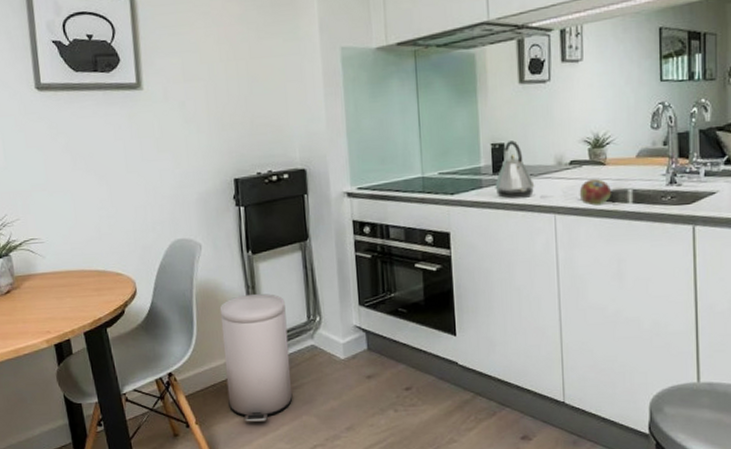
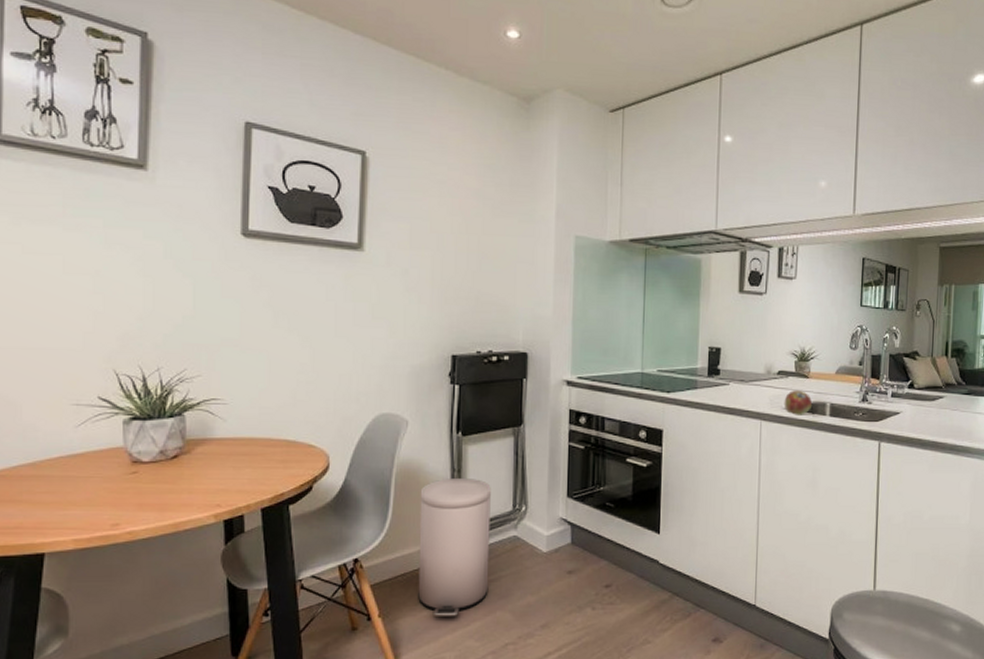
kettle: present [495,140,535,200] -> none [709,346,745,403]

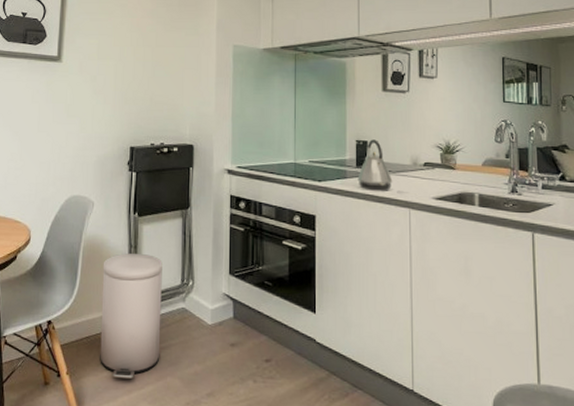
kettle: none [709,346,745,403] -> present [357,139,393,192]
fruit: present [784,390,813,415] -> none [431,181,461,205]

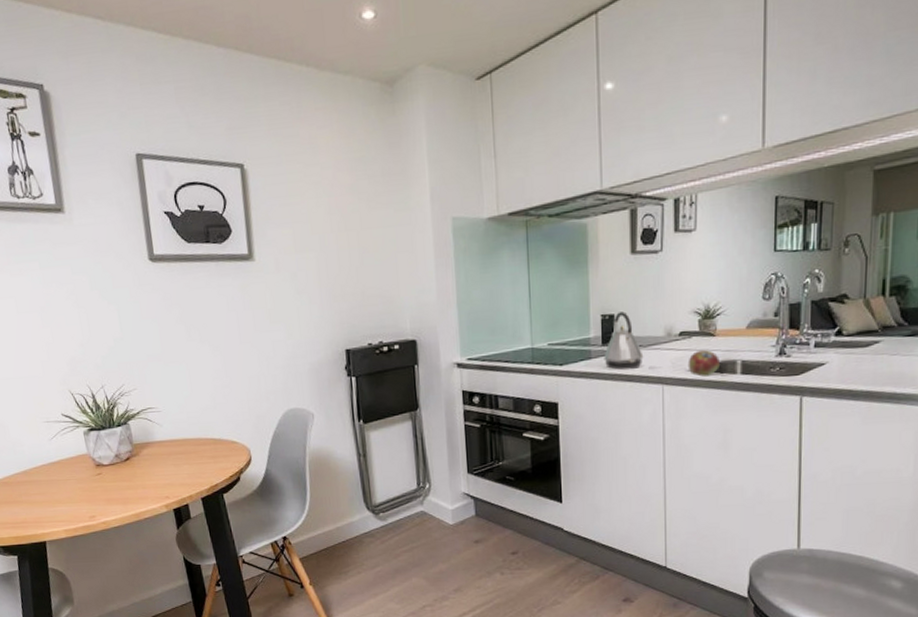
pedal bin: present [100,253,162,380] -> none [332,461,403,585]
fruit: none [431,181,461,205] -> present [688,350,721,377]

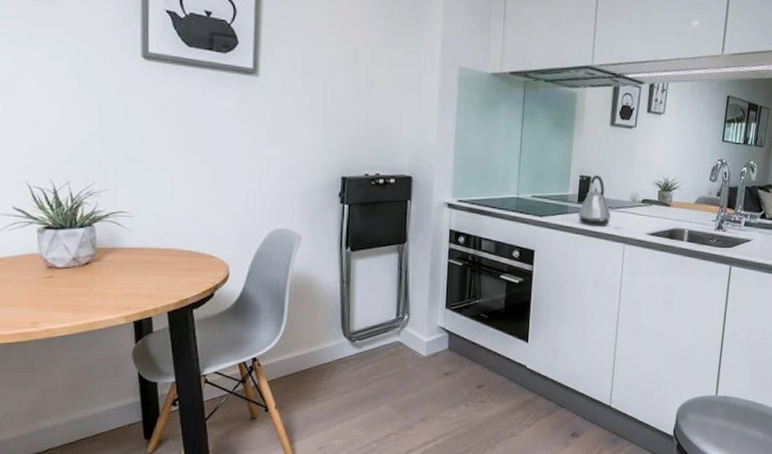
fruit: present [688,350,721,377] -> none [646,217,672,240]

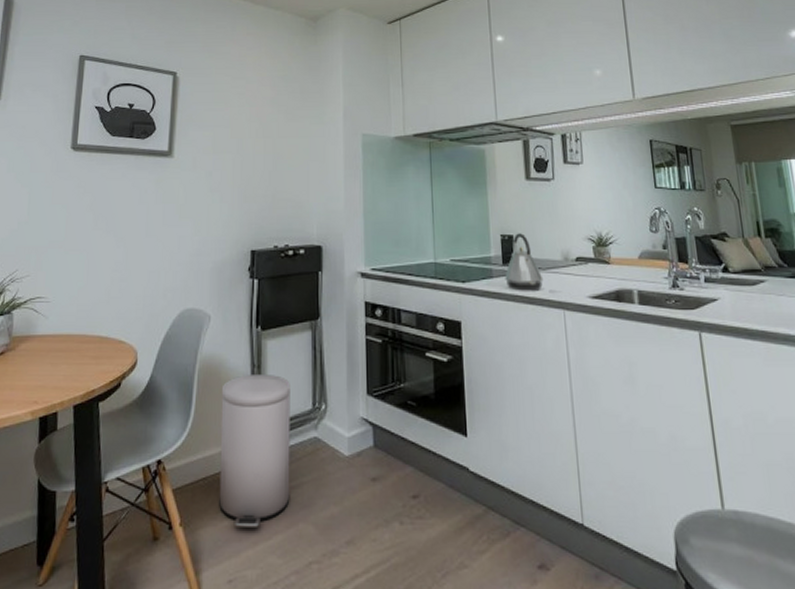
pedal bin: none [310,288,377,410] -> present [219,373,290,529]

